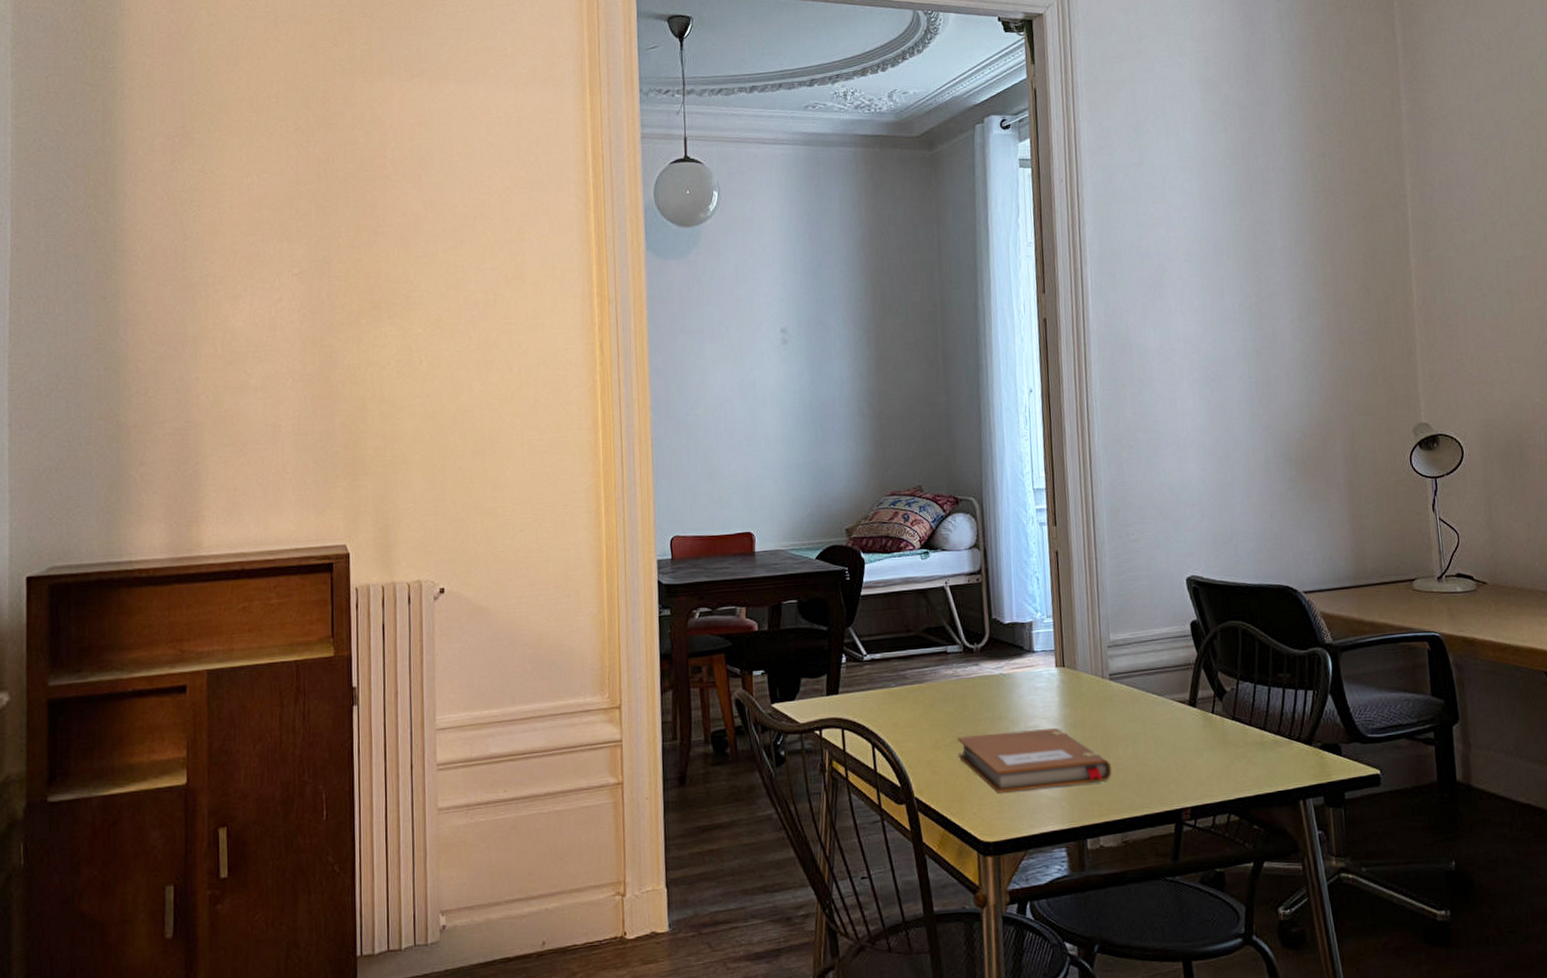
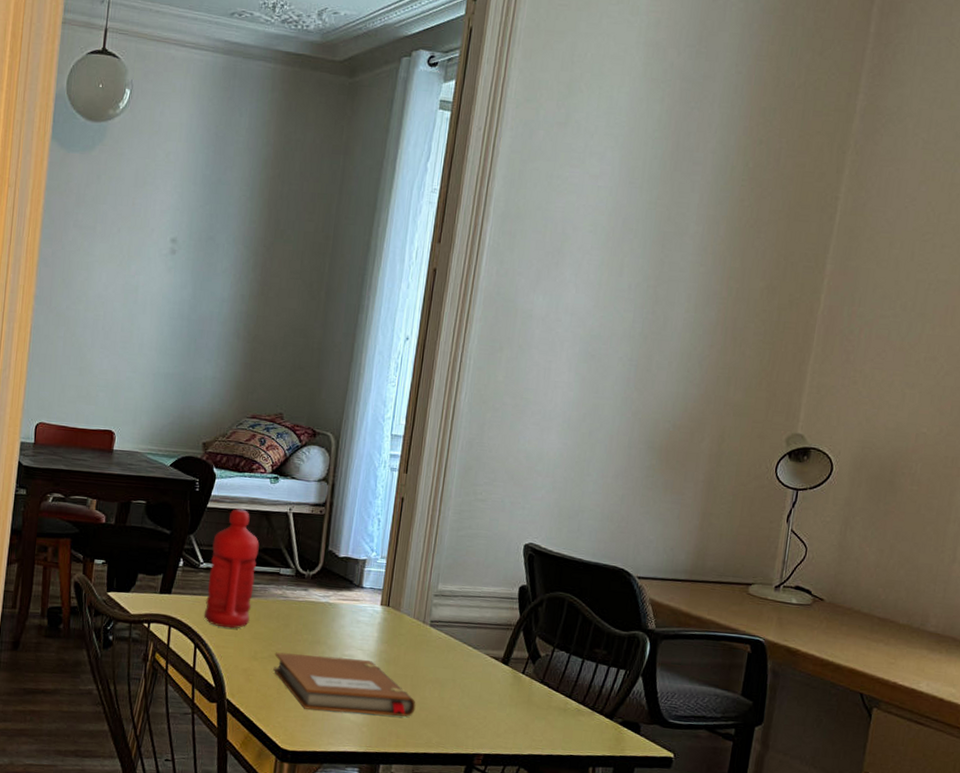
water bottle: none [873,591,926,721] -> present [203,508,260,629]

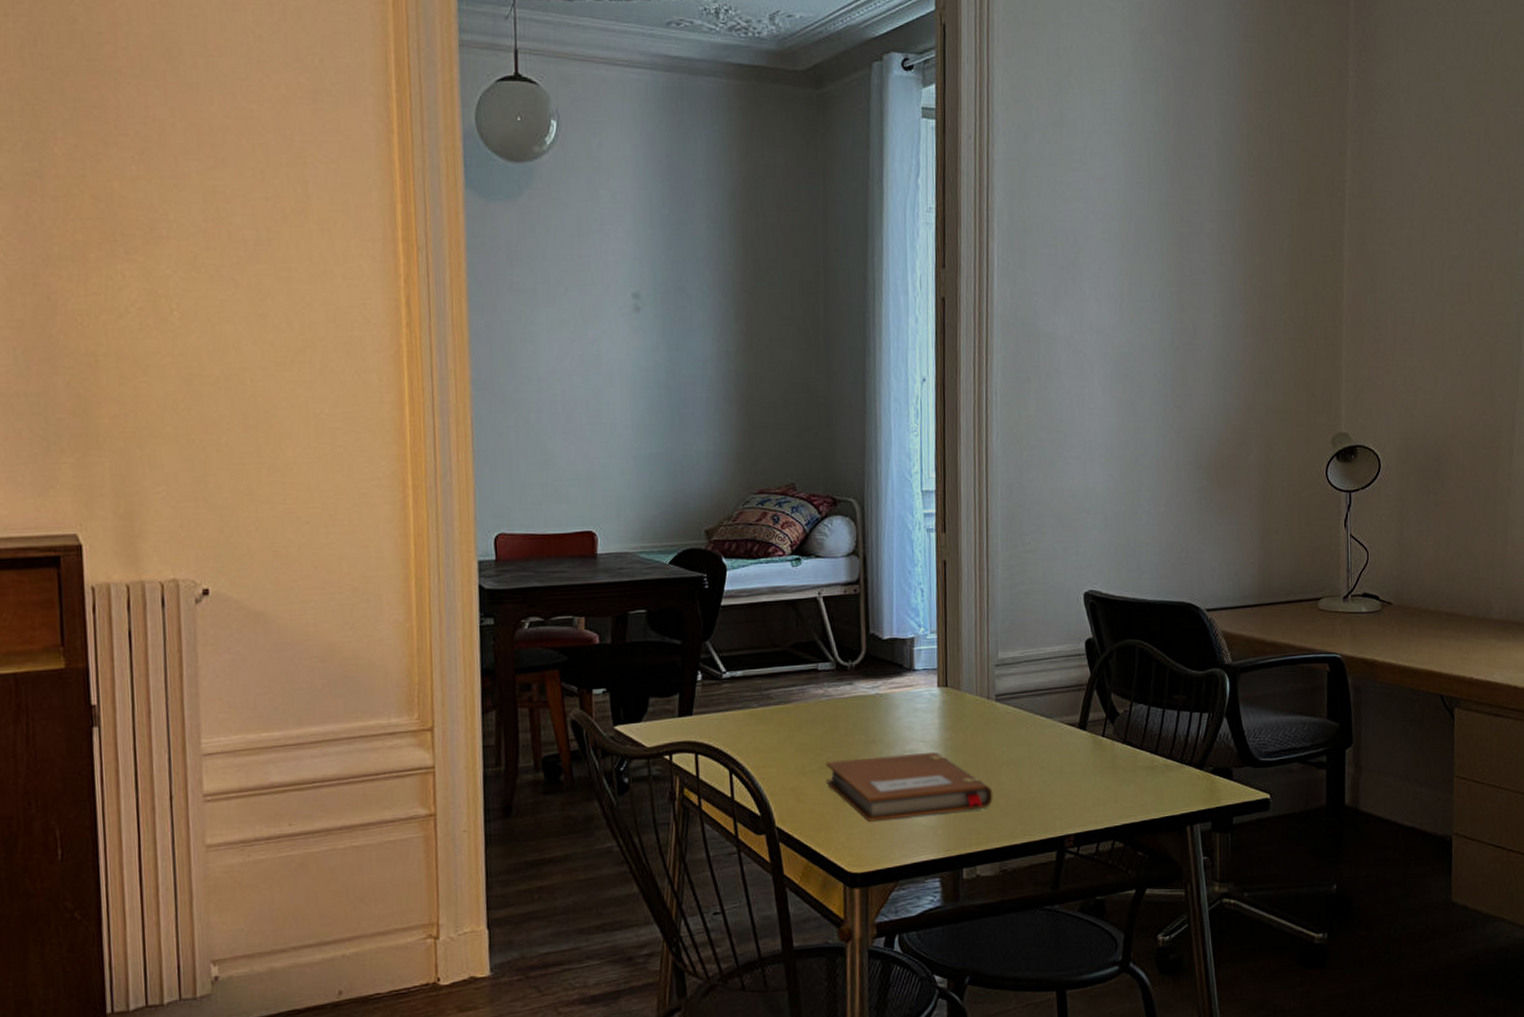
water bottle: present [203,508,260,629] -> none [734,602,792,744]

